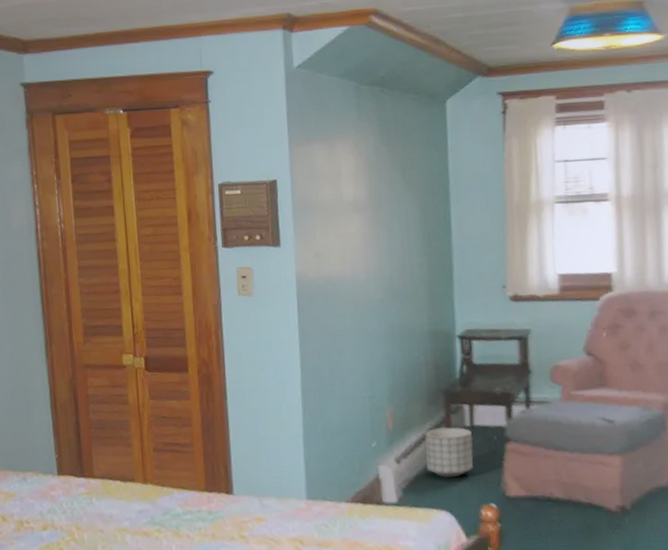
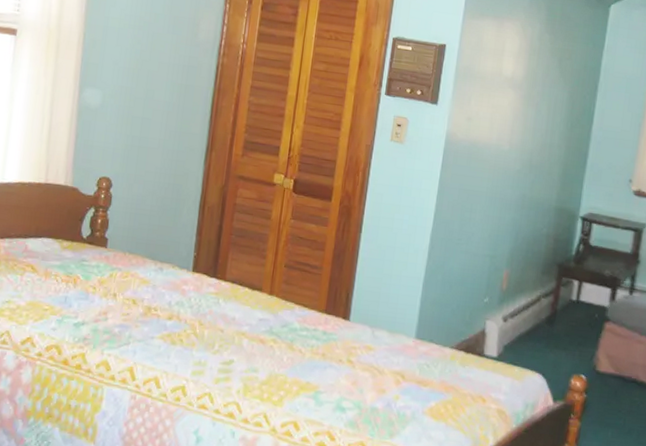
planter: present [424,427,473,479] -> none [529,296,577,345]

